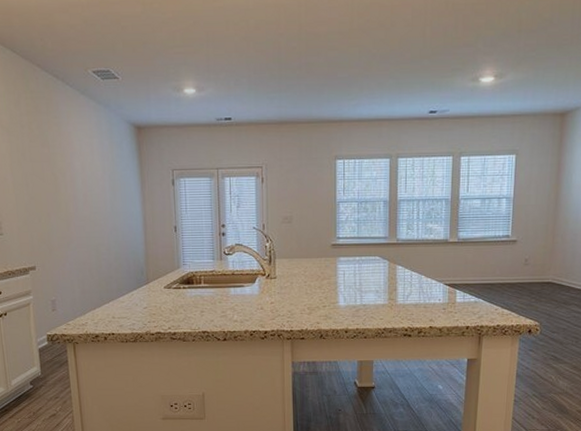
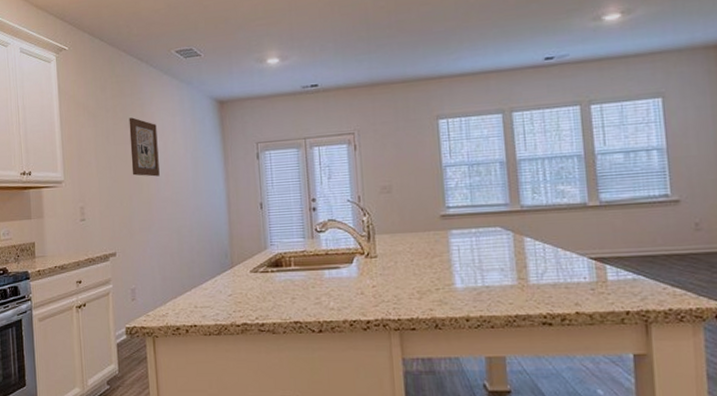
wall art: none [45,136,78,196] -> present [129,117,160,177]

